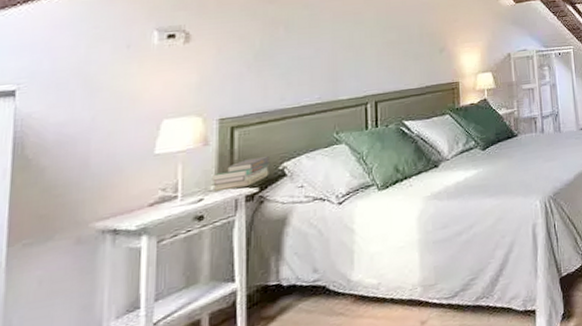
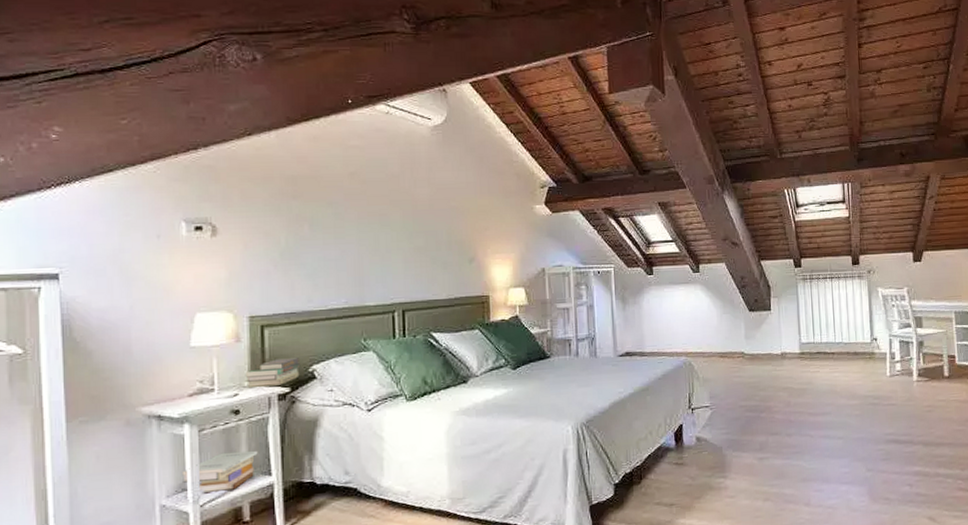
books: none [136,256,221,310] -> present [182,450,258,494]

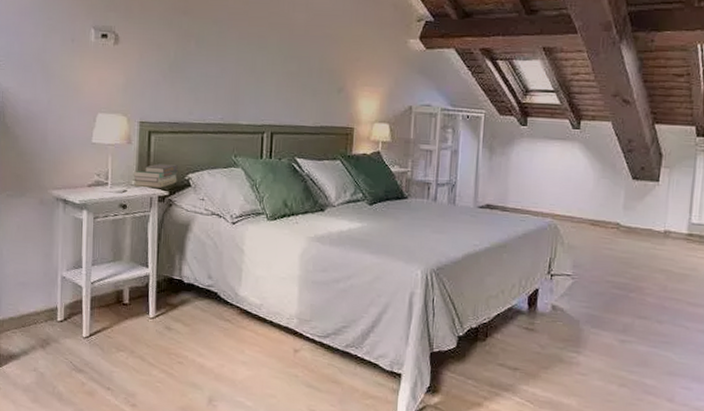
books: present [182,450,258,494] -> none [79,240,139,274]

